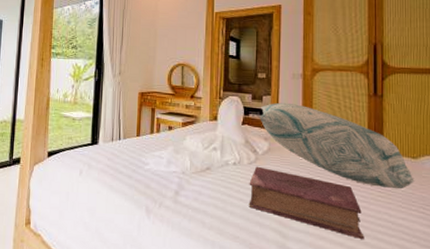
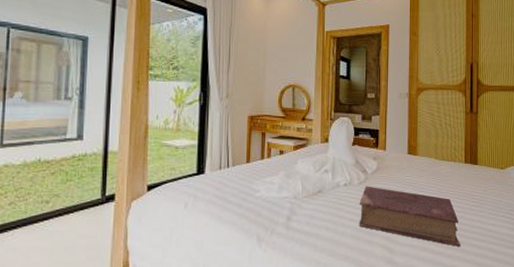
decorative pillow: present [259,102,415,189] -> none [368,121,502,198]

